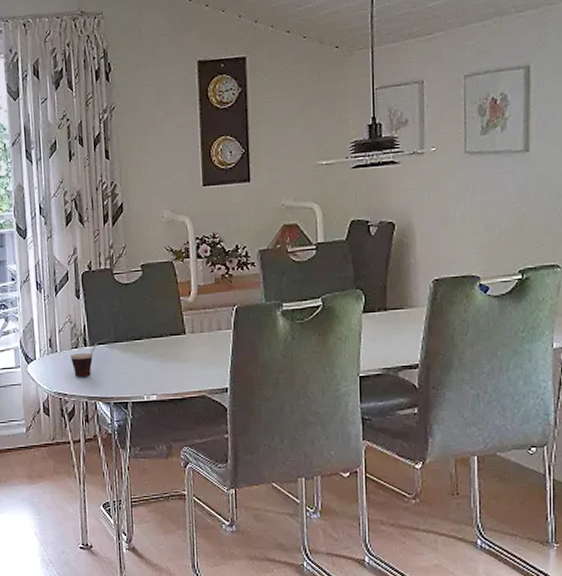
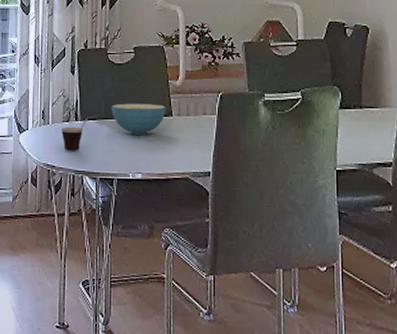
cereal bowl: none [121,323,179,356] -> present [111,103,166,135]

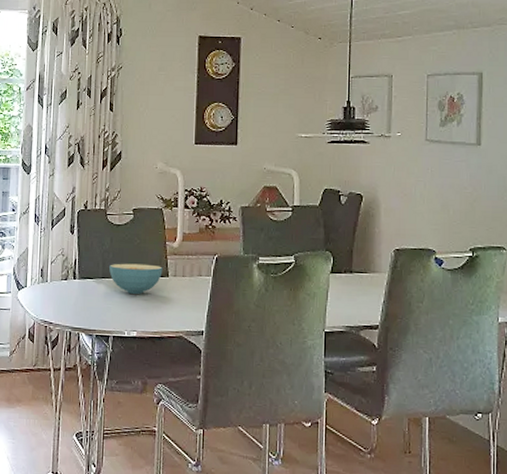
cup: present [61,114,100,151] -> none [59,273,98,308]

